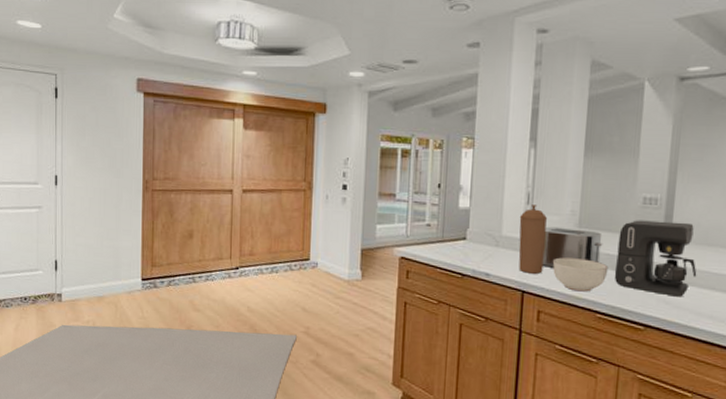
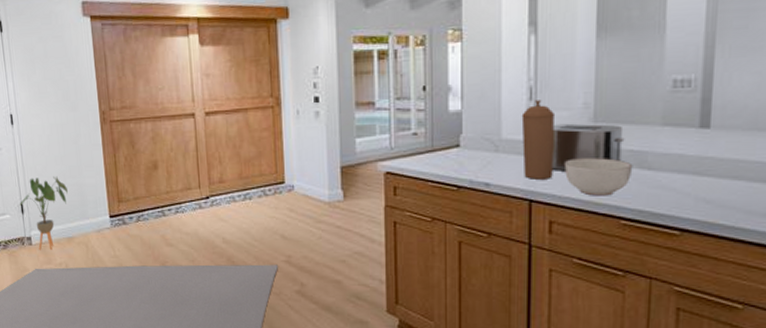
house plant: none [53,237,103,309] -> present [19,176,68,251]
coffee maker: present [614,220,697,297] -> none [640,105,745,194]

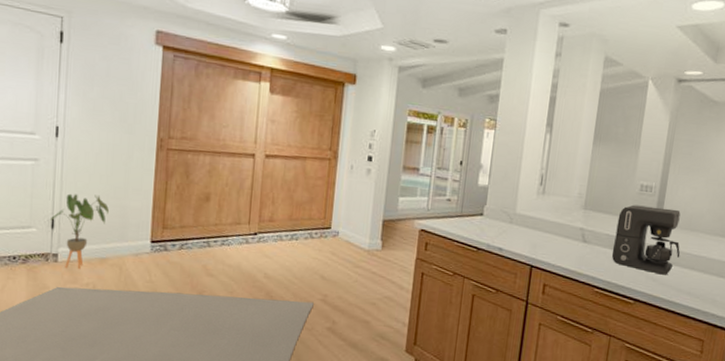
canister: present [521,100,556,179] -> none [529,186,558,250]
toaster: present [551,123,625,171] -> none [550,206,604,245]
bowl: present [563,158,633,196] -> none [559,235,608,268]
coffee maker: none [640,105,745,194] -> present [611,204,681,275]

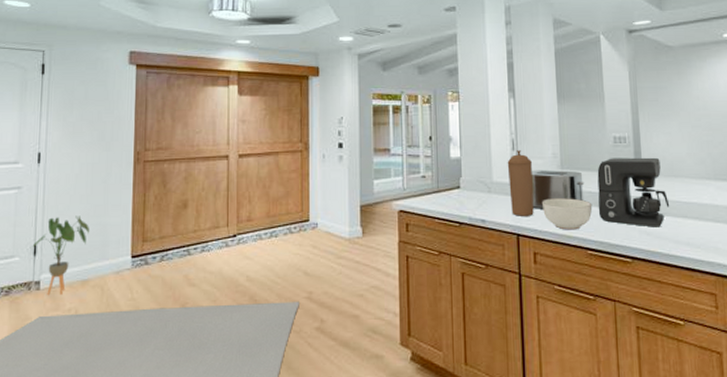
canister: none [529,186,558,250] -> present [507,150,534,216]
toaster: none [550,206,604,245] -> present [531,169,585,209]
bowl: none [559,235,608,268] -> present [541,198,593,230]

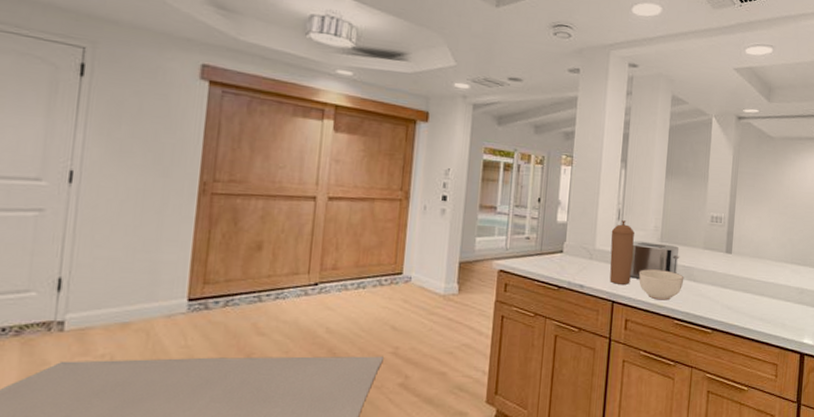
house plant: present [32,215,89,296] -> none [55,248,135,339]
coffee maker: present [597,157,670,227] -> none [688,235,751,303]

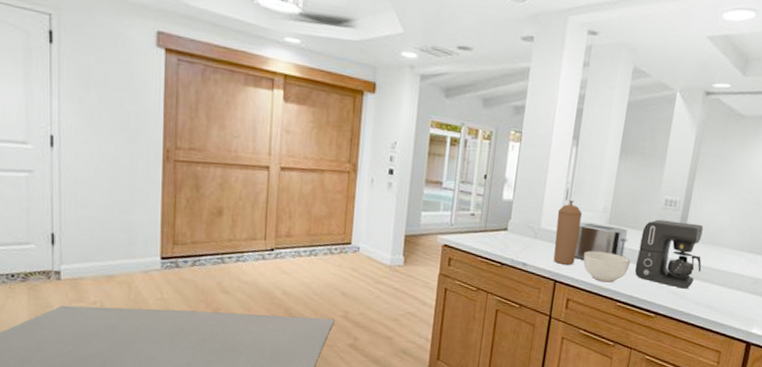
coffee maker: none [688,235,751,303] -> present [634,219,704,289]

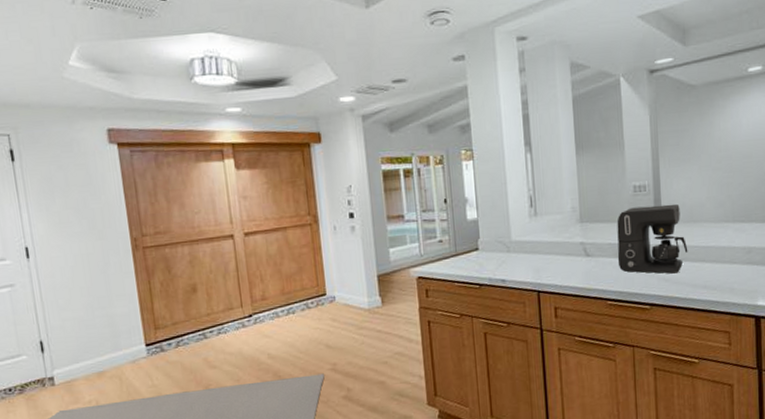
canister: present [553,200,583,265] -> none [525,206,554,273]
toaster: present [574,221,628,260] -> none [550,223,604,265]
bowl: present [583,250,631,283] -> none [561,251,612,283]

